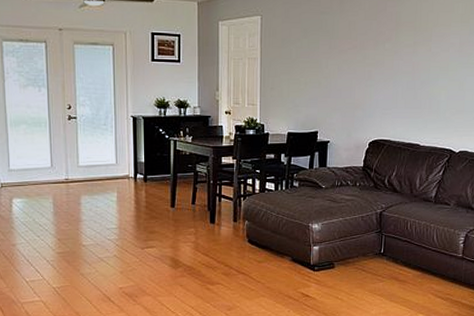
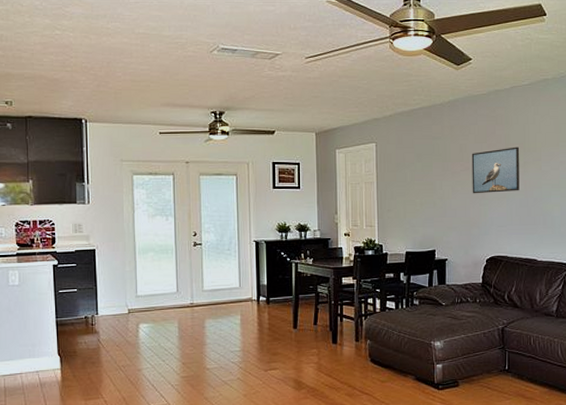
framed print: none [358,25,410,75] -> present [471,147,520,194]

